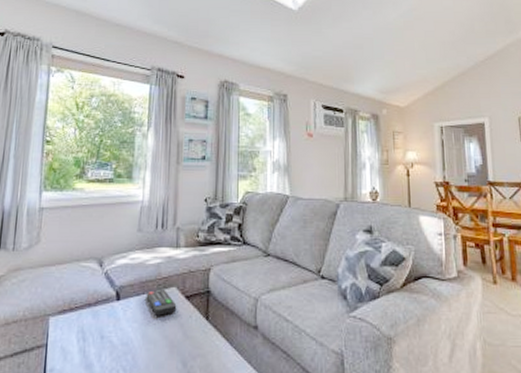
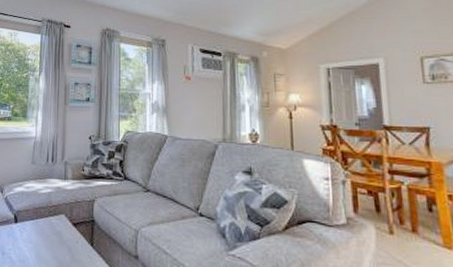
remote control: present [146,289,177,316] -> none [39,215,65,239]

